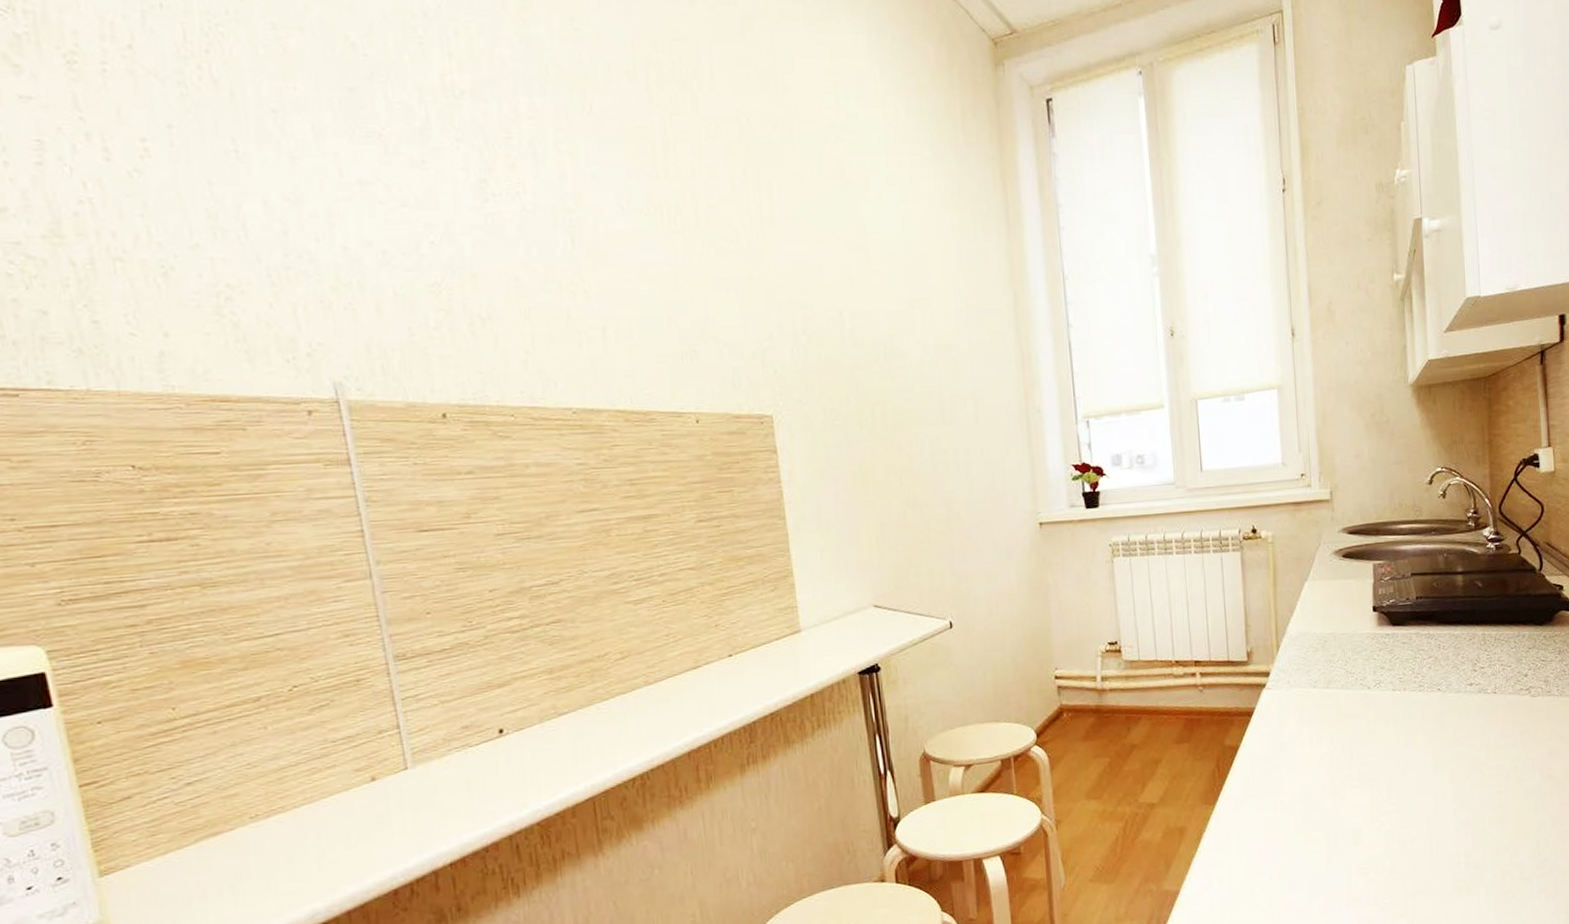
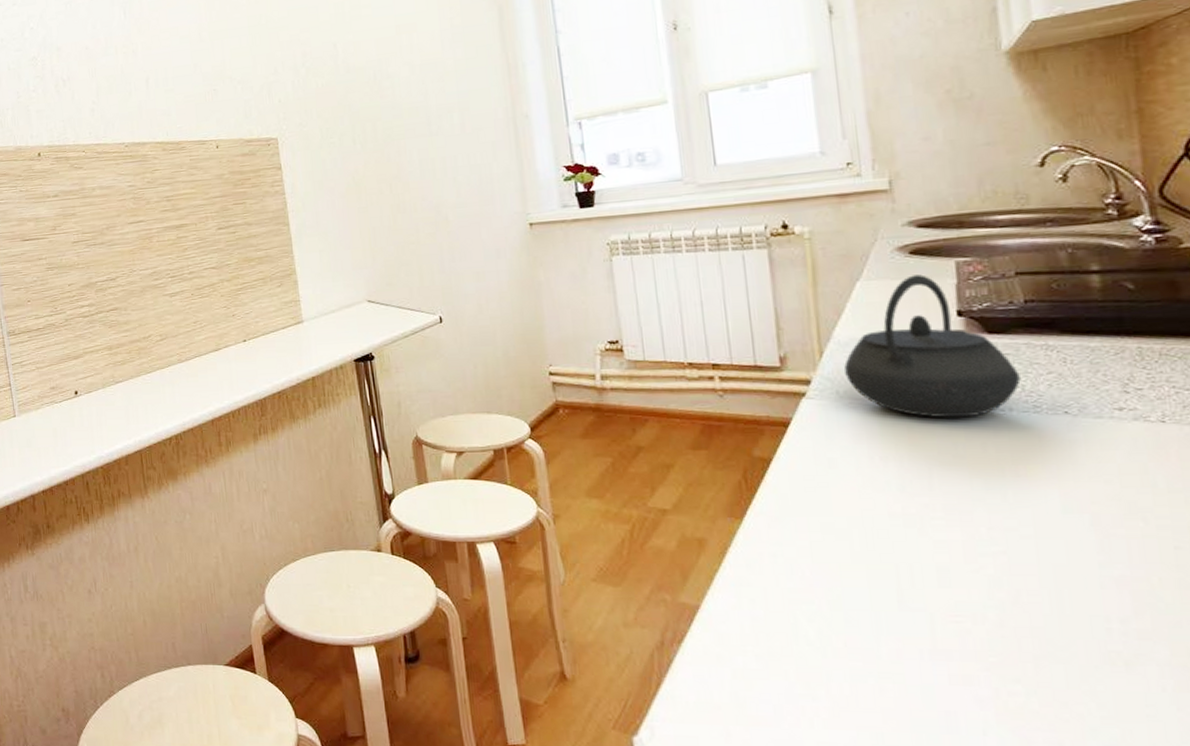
kettle: none [1294,575,1412,700] -> present [844,274,1021,418]

